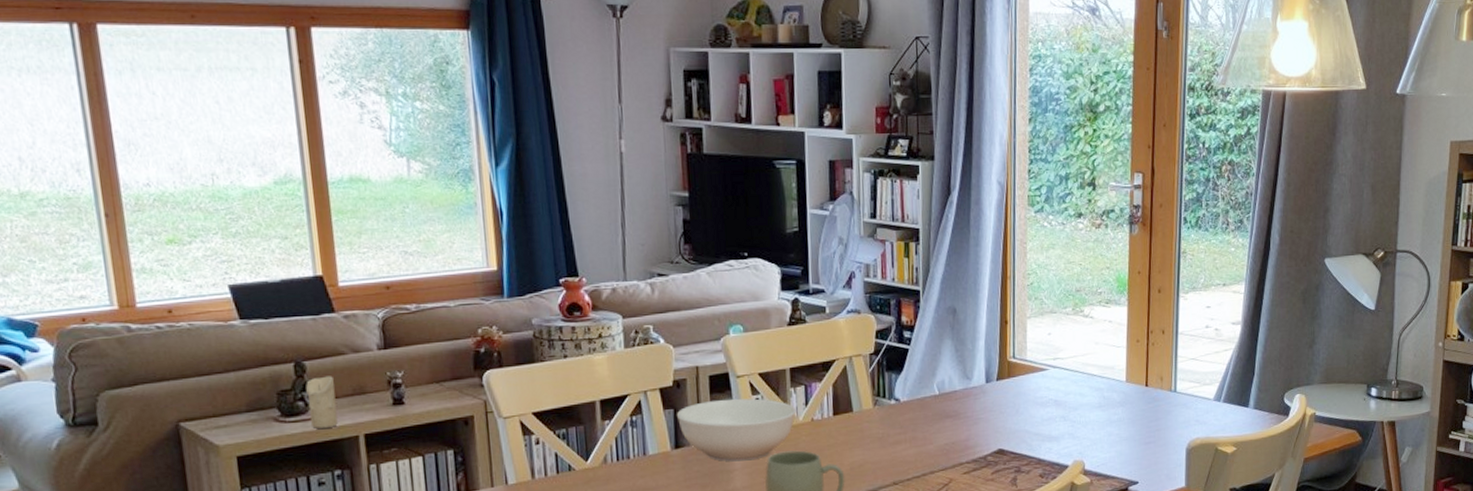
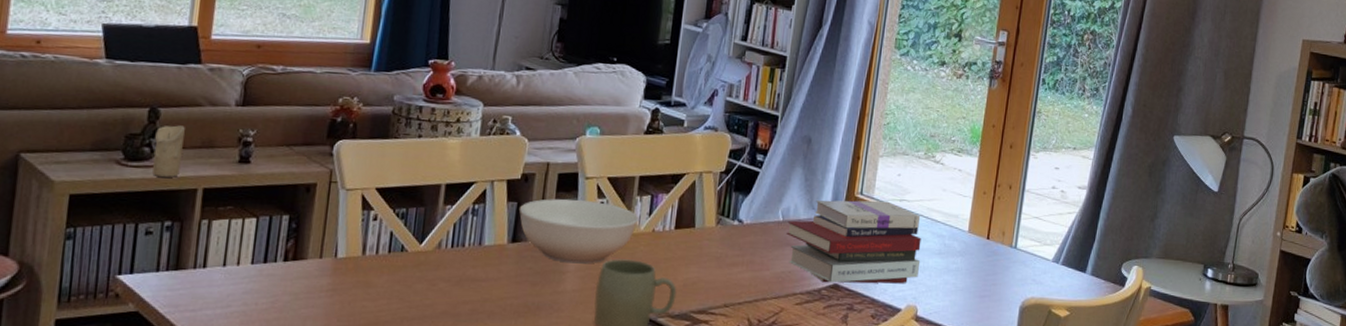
books: none [944,361,1082,449] -> present [786,200,921,284]

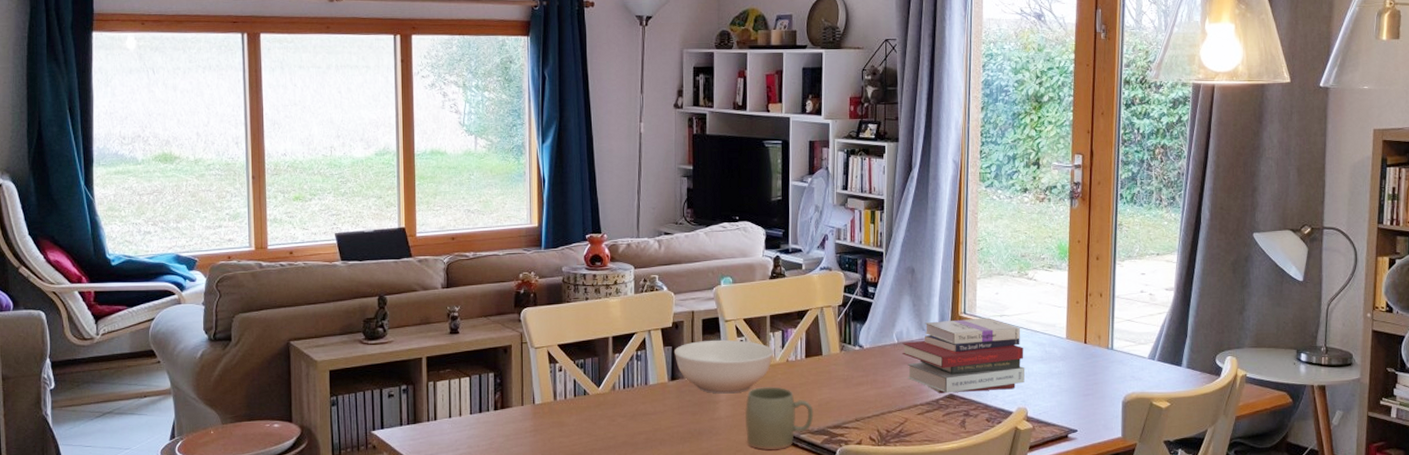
candle: present [152,125,186,177] -> none [385,308,408,350]

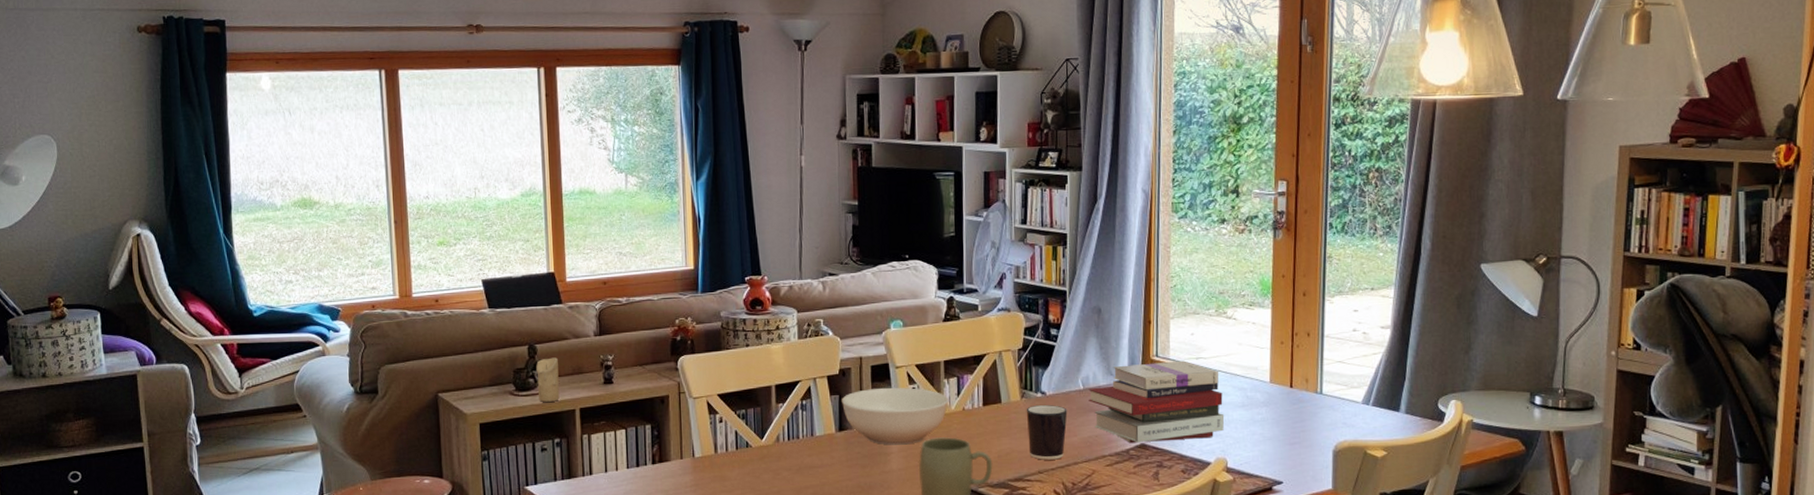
candle: none [385,308,408,350] -> present [536,357,560,402]
mug: none [845,357,883,409] -> present [1026,405,1068,460]

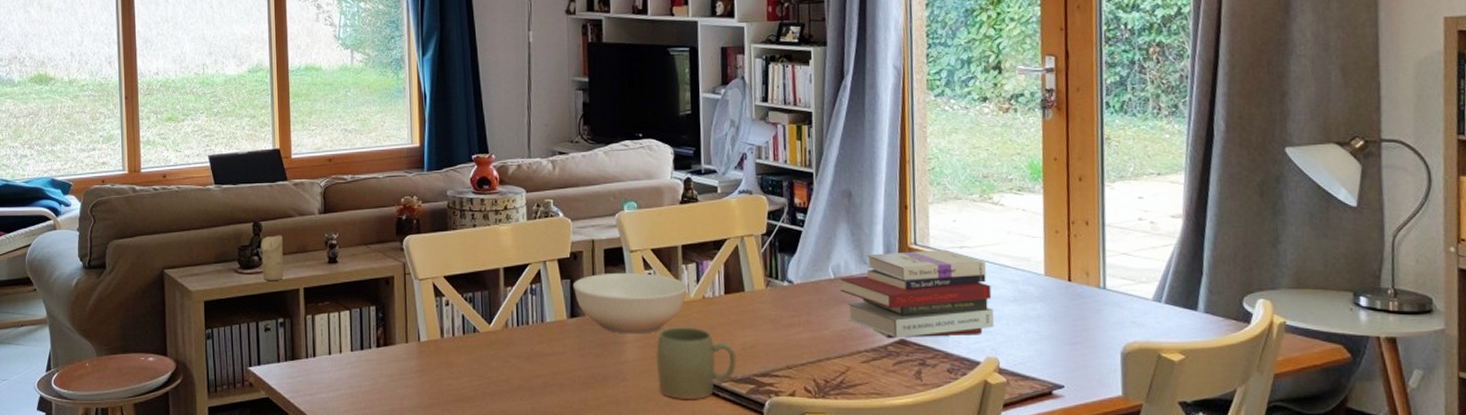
mug: present [1026,405,1068,460] -> none [771,295,818,354]

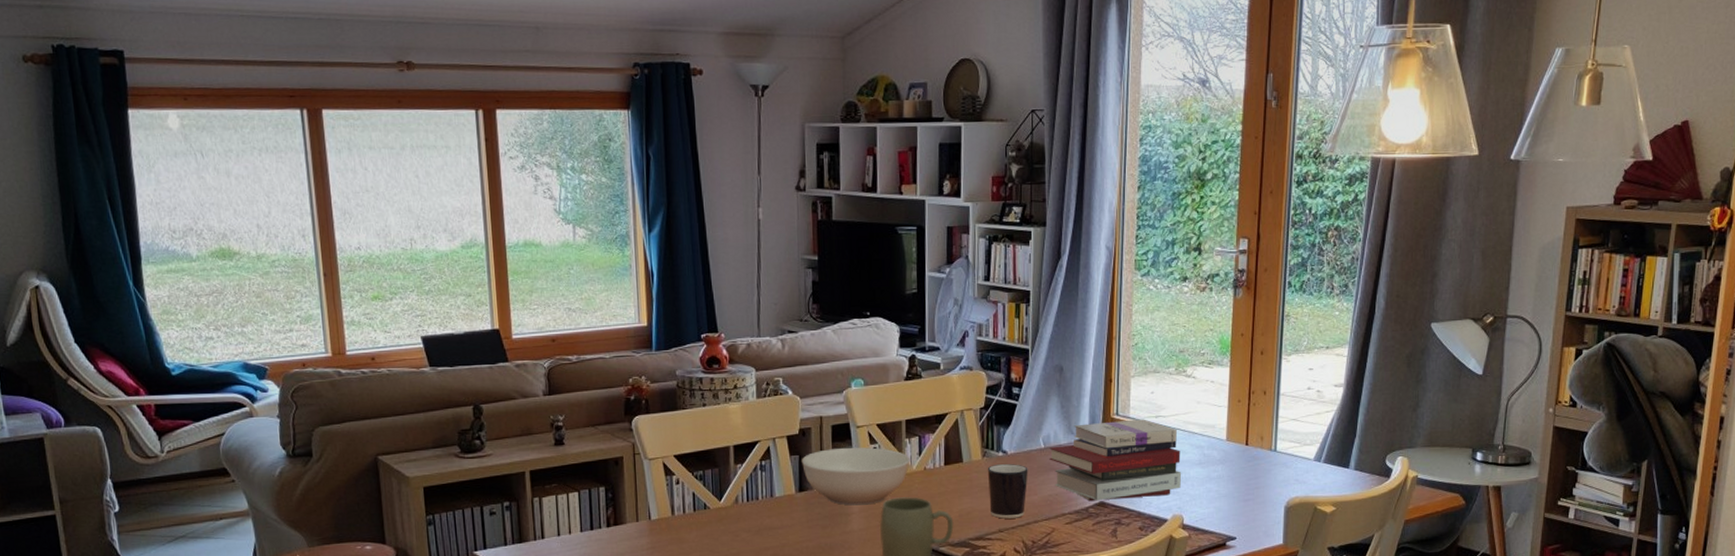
candle: present [261,235,284,280] -> none [482,418,508,464]
mug: none [771,295,818,354] -> present [987,464,1028,519]

